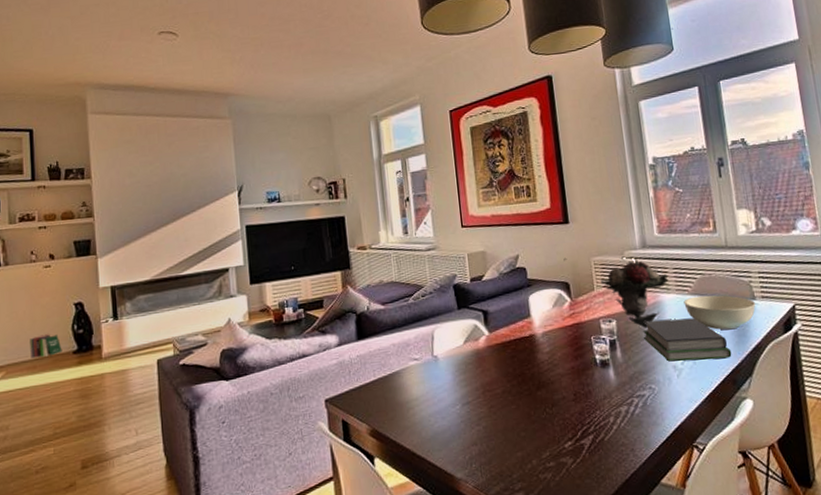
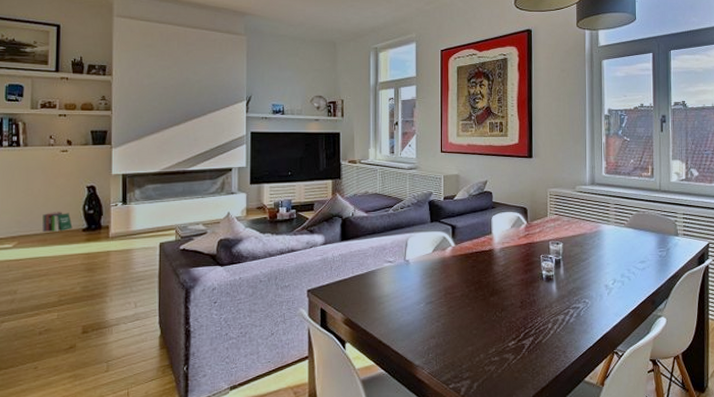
flower arrangement: present [563,257,669,328] -> none [524,186,610,252]
book: present [643,318,732,362] -> none [584,246,654,283]
bowl: present [683,295,756,330] -> none [620,229,678,259]

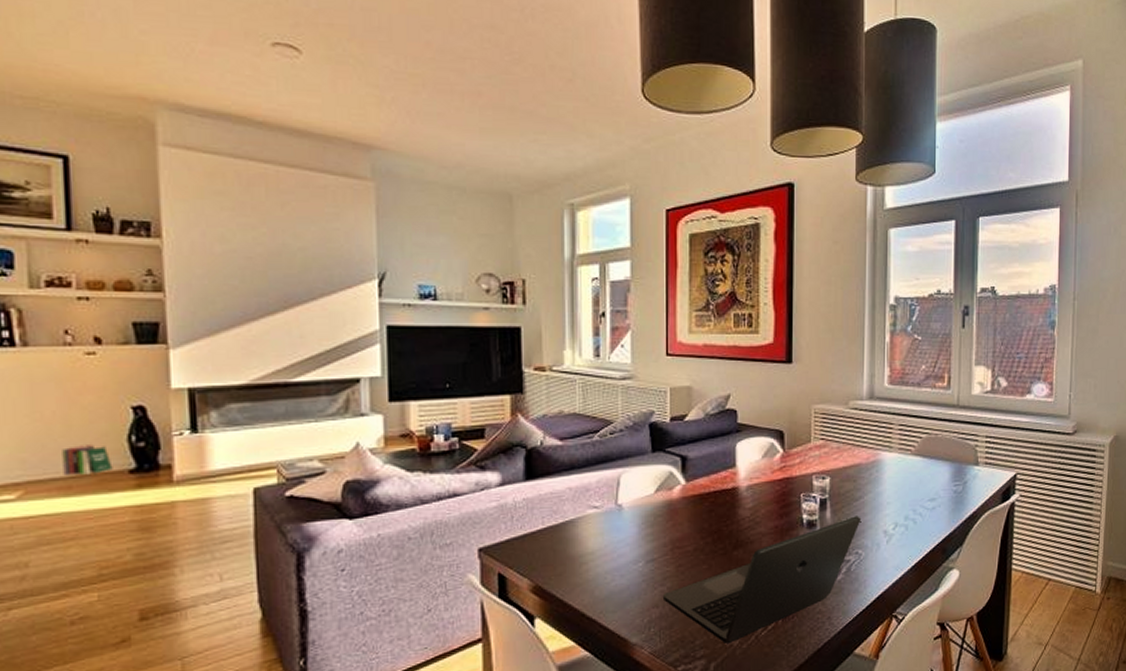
laptop: none [438,273,588,368] -> present [662,516,862,643]

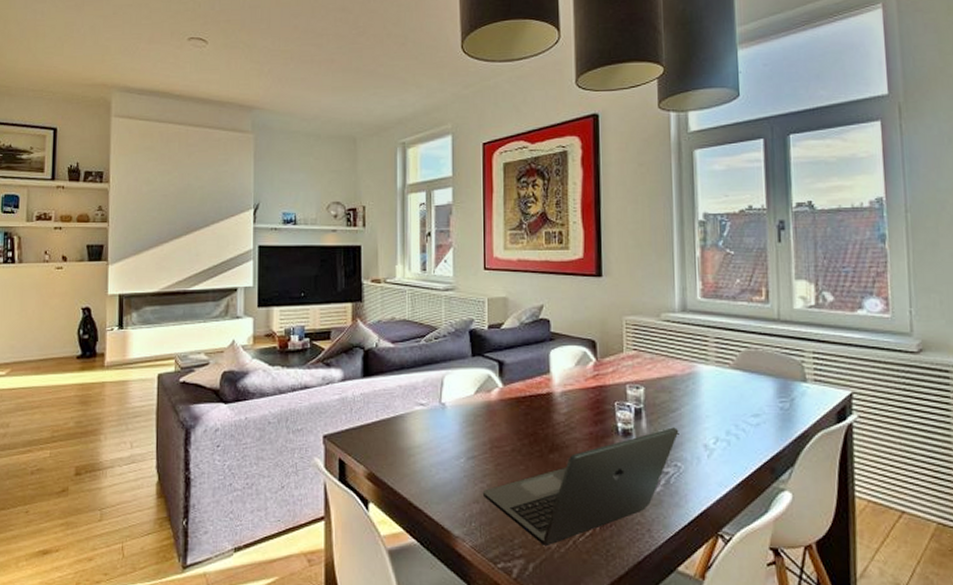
books: present [62,445,113,475] -> none [36,336,67,358]

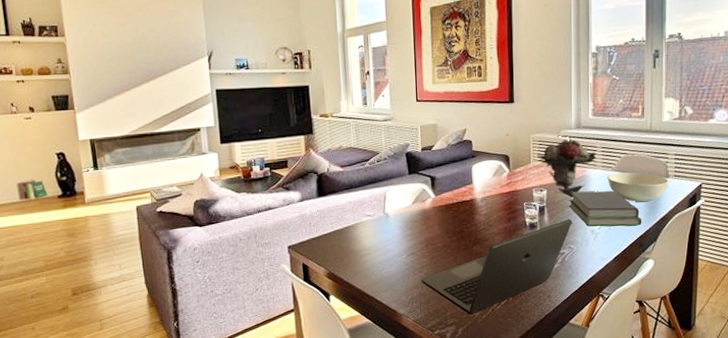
books: none [36,336,67,358] -> present [16,180,48,200]
flower arrangement: none [592,313,709,400] -> present [506,133,597,198]
book: none [674,392,773,444] -> present [569,191,642,227]
bowl: none [723,371,807,413] -> present [607,172,669,202]

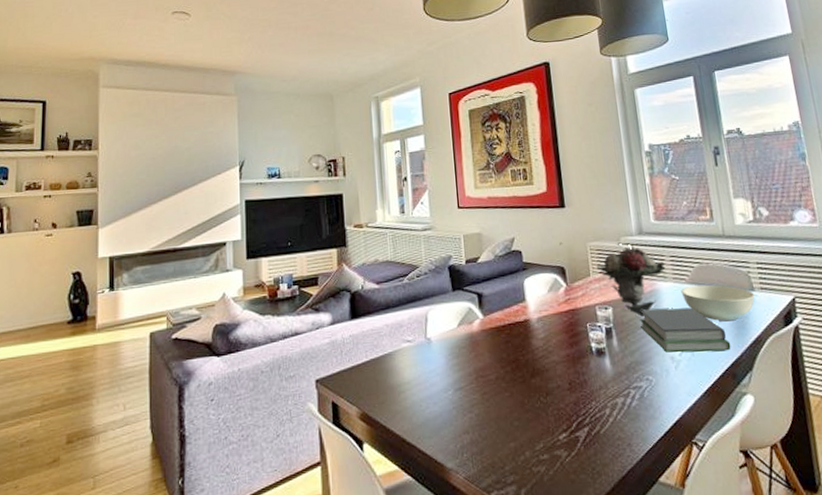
books: present [16,180,48,200] -> none [25,303,57,327]
laptop: present [421,219,573,314] -> none [471,343,647,469]

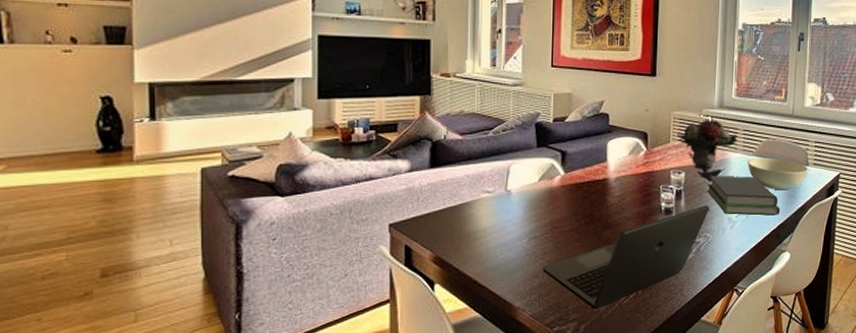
laptop: none [471,343,647,469] -> present [542,205,710,309]

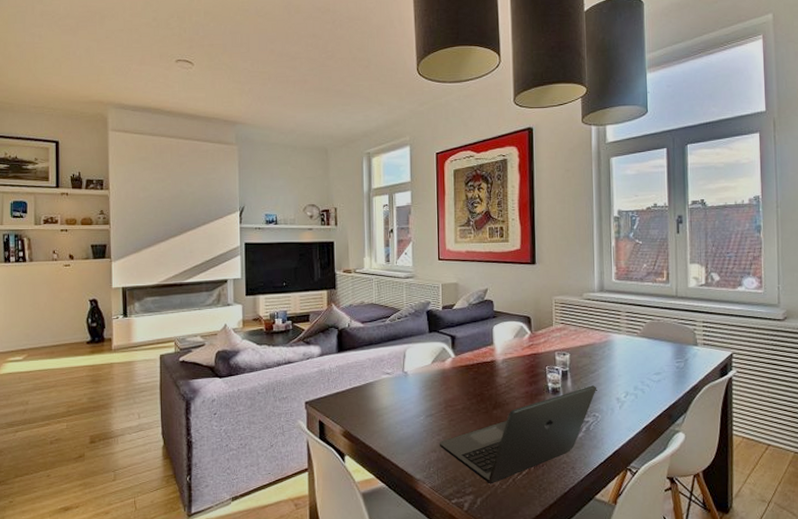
flower arrangement: present [646,108,738,182] -> none [528,294,621,363]
book: present [707,176,780,216] -> none [593,357,671,396]
bowl: present [747,157,808,191] -> none [632,338,698,371]

